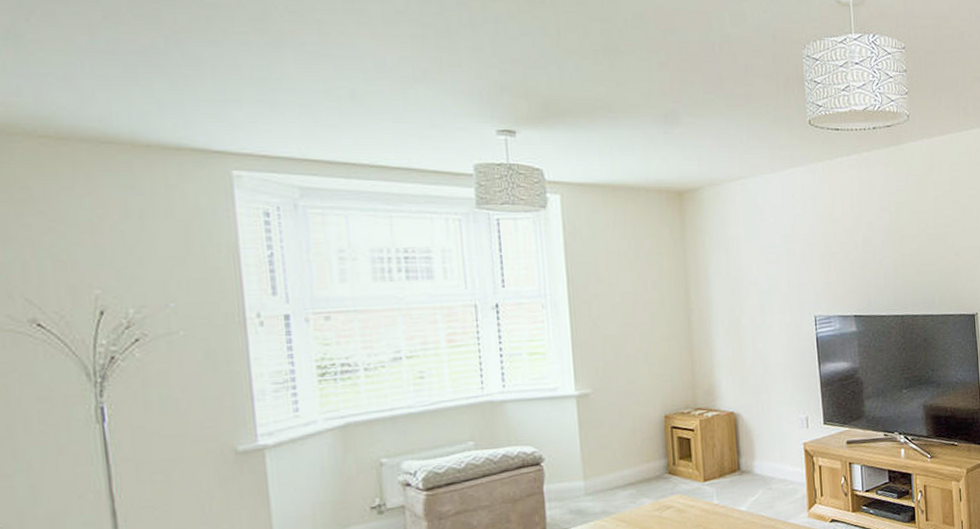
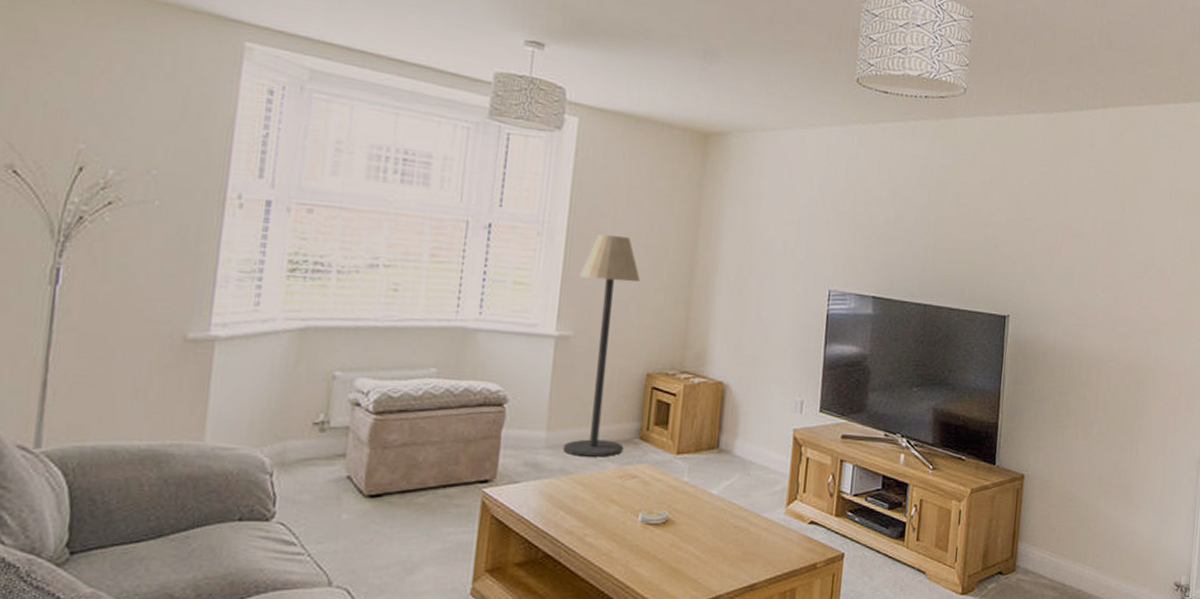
floor lamp: none [587,297,656,498] -> present [562,234,640,457]

